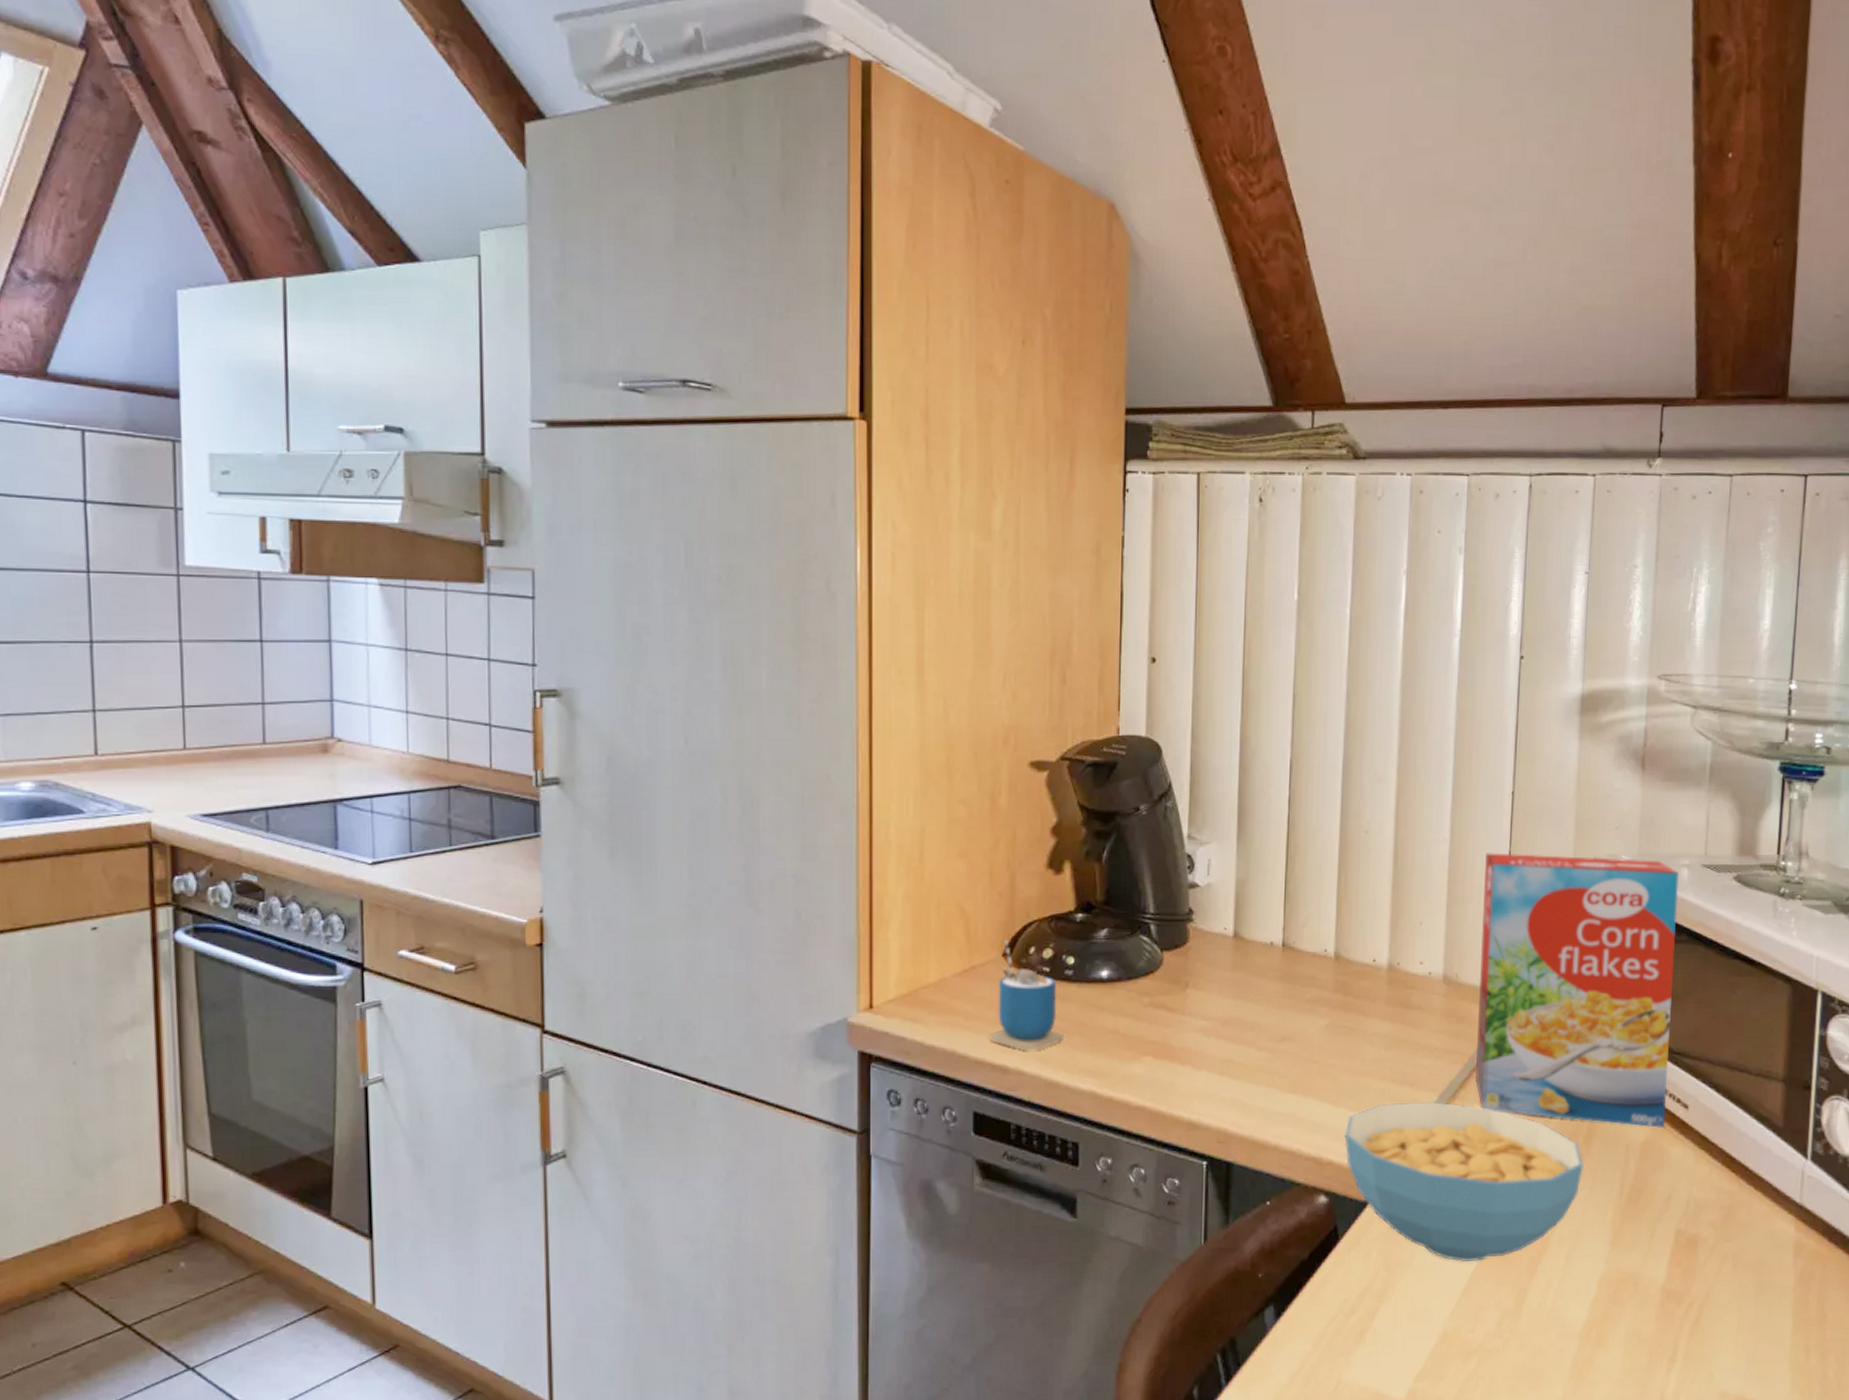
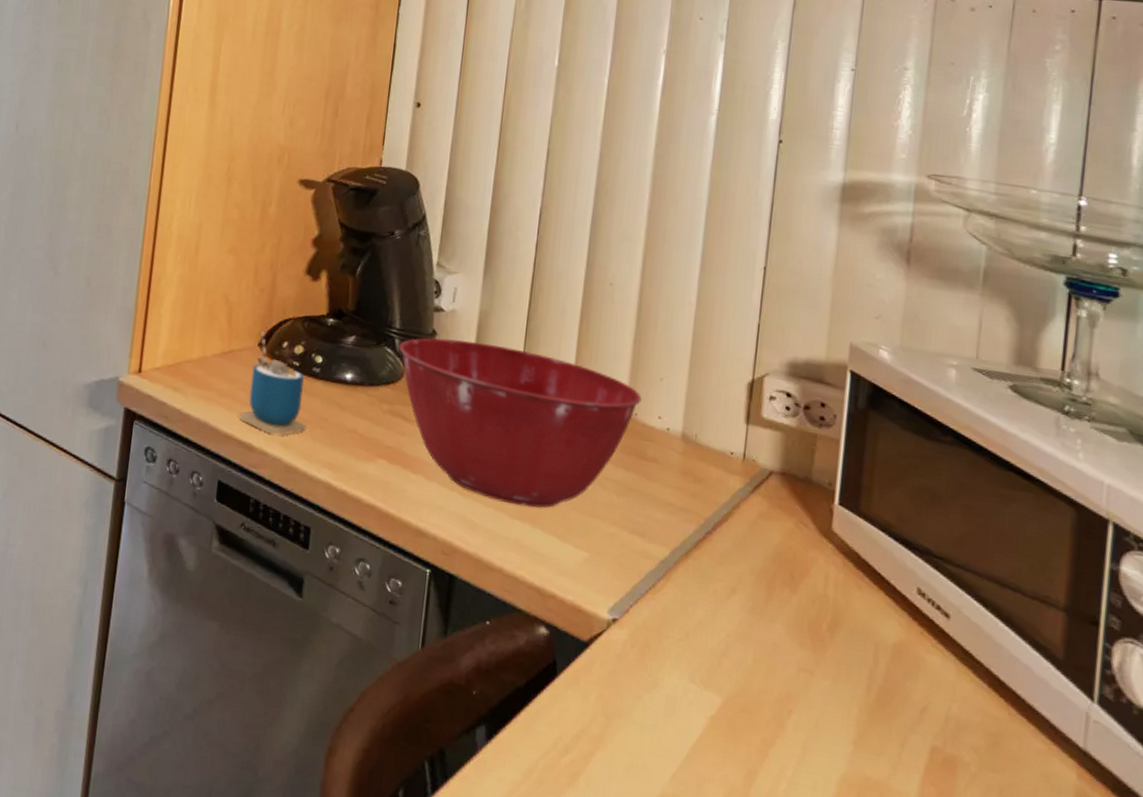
mixing bowl: none [1155,914,1403,1079] -> present [398,337,642,508]
cereal bowl: present [1344,1101,1583,1262] -> none [569,548,826,730]
cereal box: present [1474,853,1680,1128] -> none [710,321,947,633]

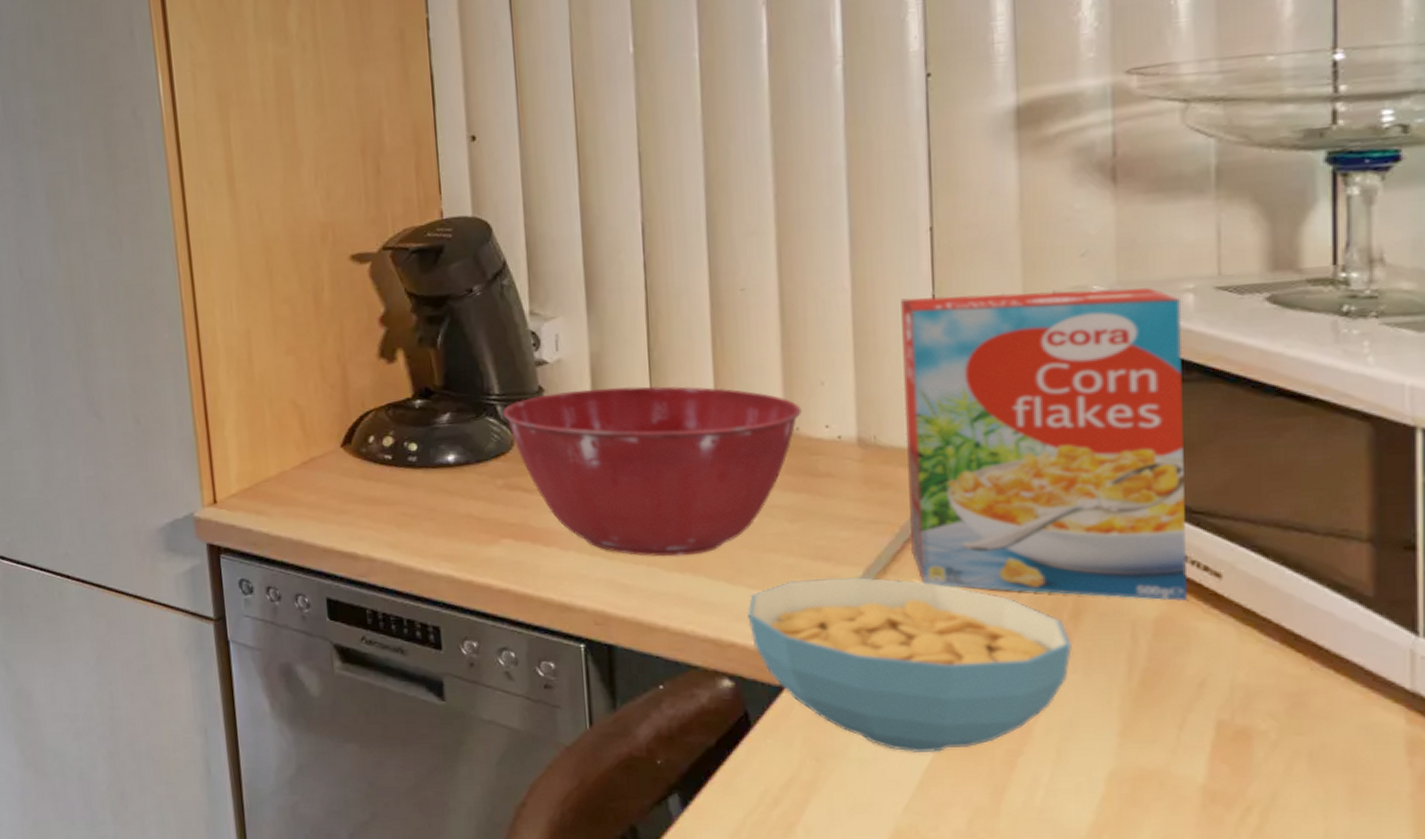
cup: present [239,331,306,435] -> none [335,430,414,538]
cereal bowl: none [569,548,826,730] -> present [747,577,1072,753]
cereal box: none [710,321,947,633] -> present [901,288,1187,601]

